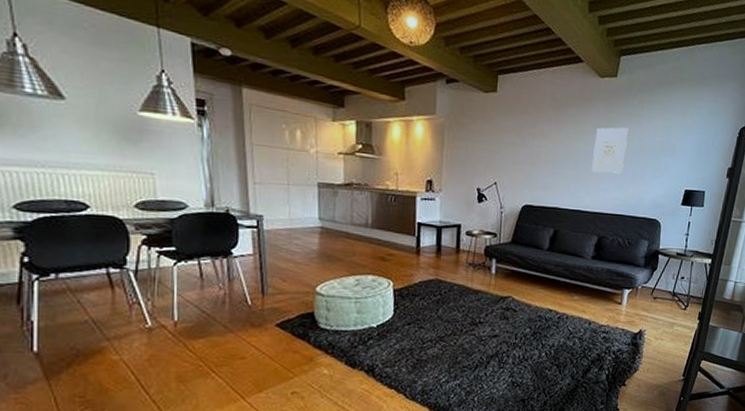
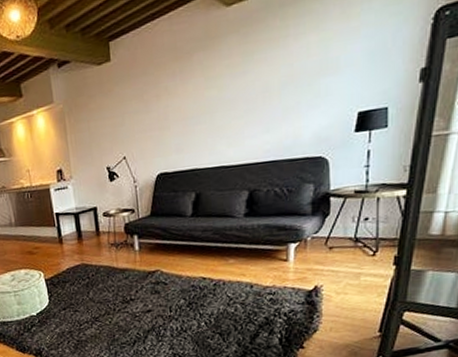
wall art: present [591,127,629,174] -> none [230,57,272,120]

